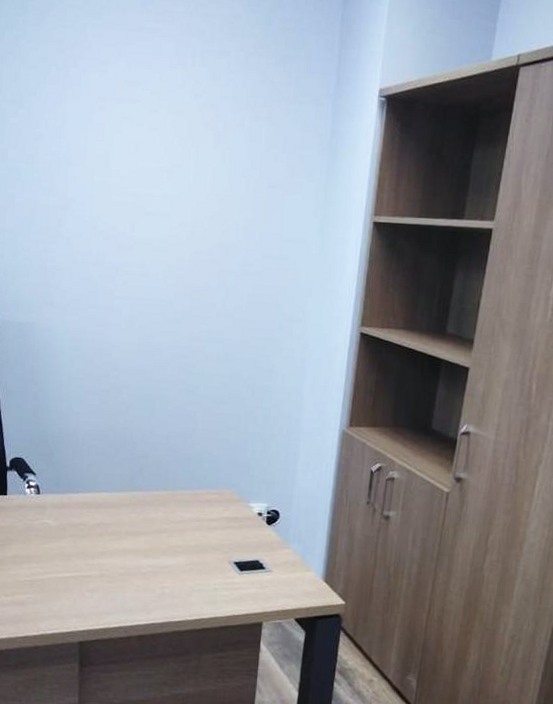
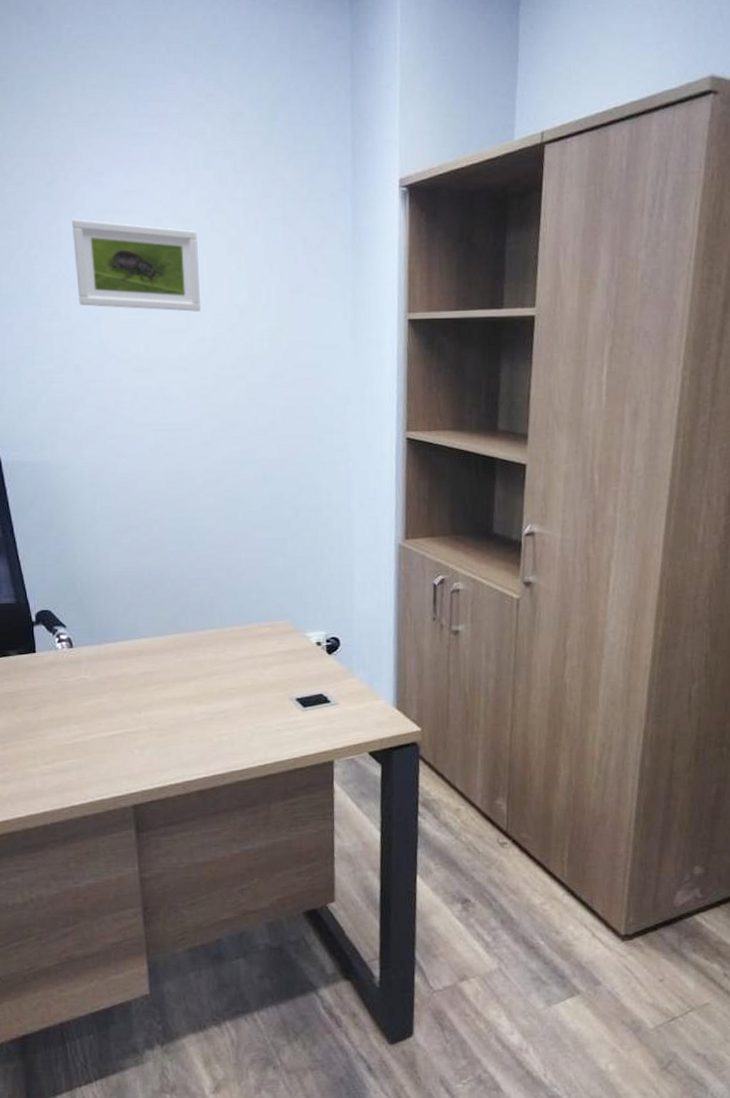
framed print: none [75,103,188,198] -> present [72,219,201,312]

